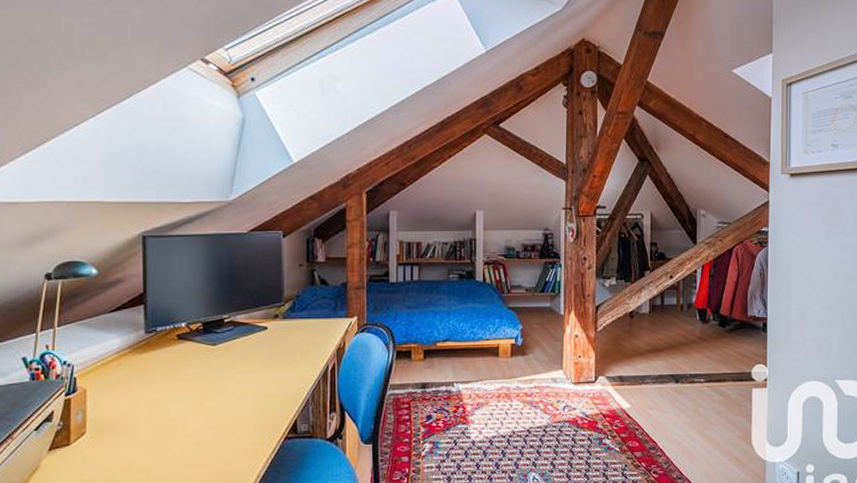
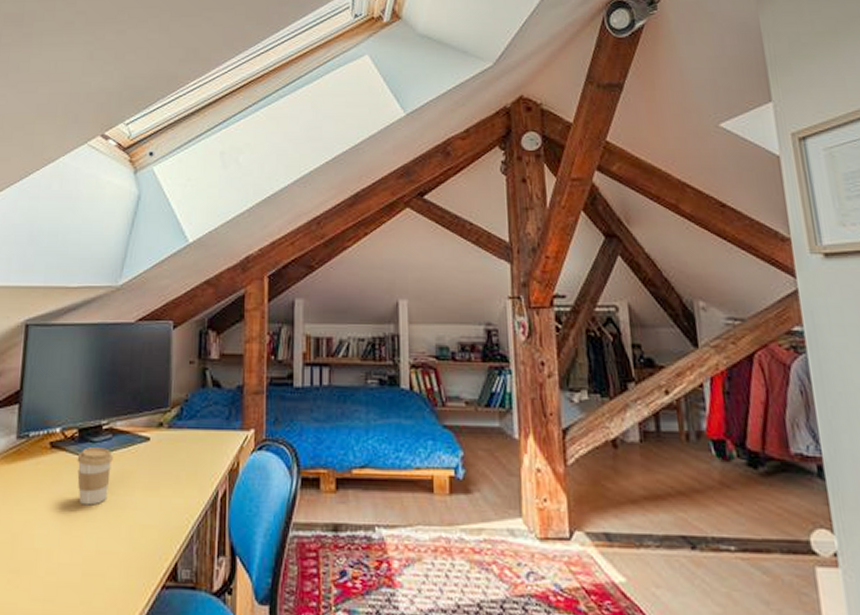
coffee cup: none [203,337,236,383] -> present [77,447,113,506]

